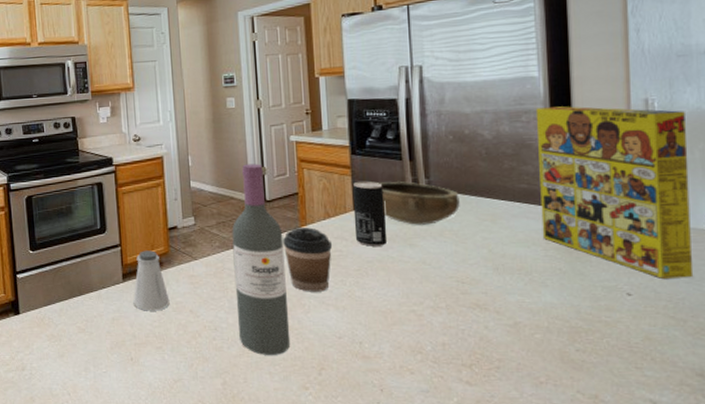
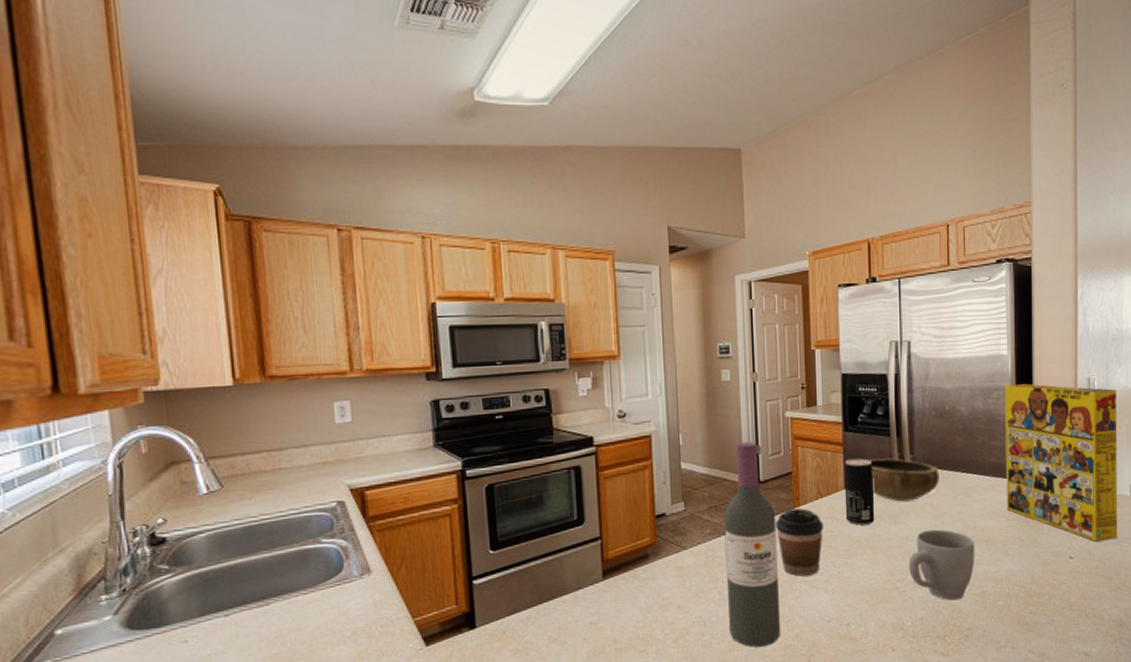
saltshaker: present [133,250,170,311] -> none [614,542,656,611]
mug: none [426,255,505,329] -> present [908,529,975,601]

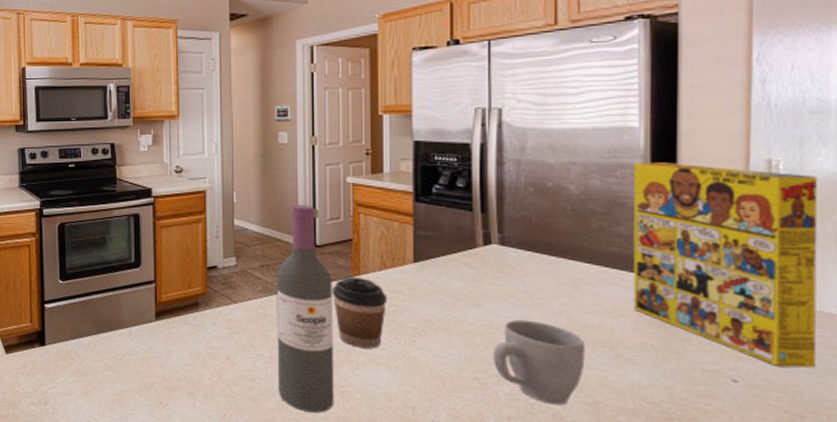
beverage can: present [844,458,875,525] -> none [414,231,451,304]
bowl: present [867,457,939,502] -> none [443,233,537,285]

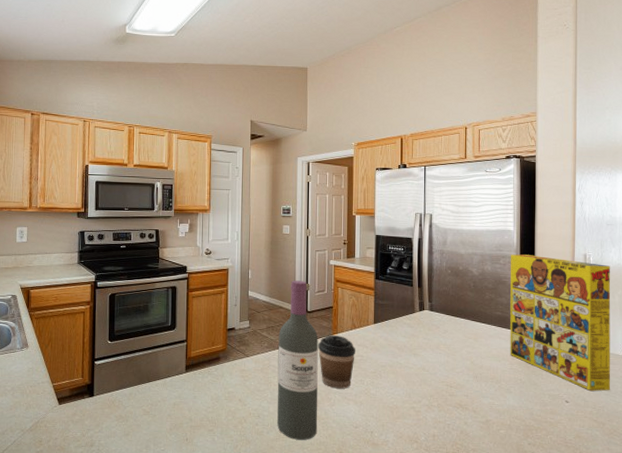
mug: present [492,319,586,405] -> none [424,364,481,424]

